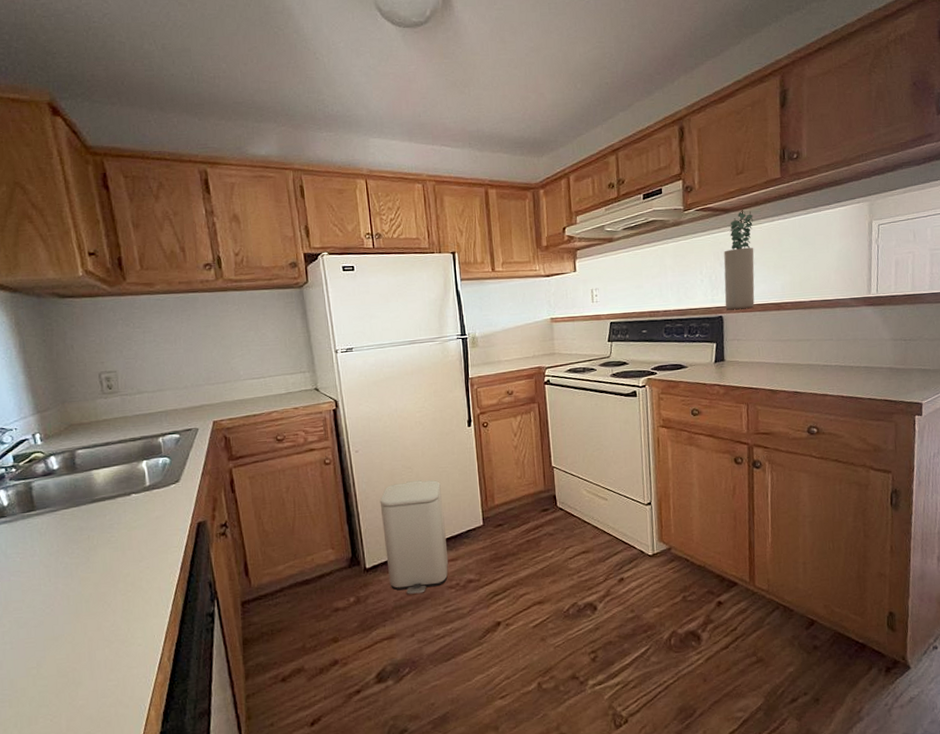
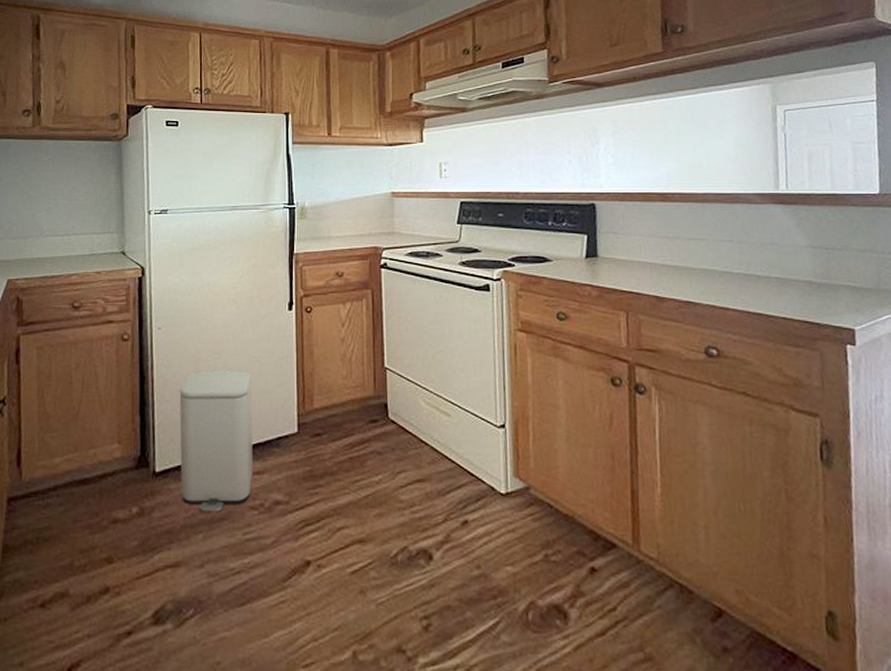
vase: present [723,206,755,311] -> none [596,81,634,198]

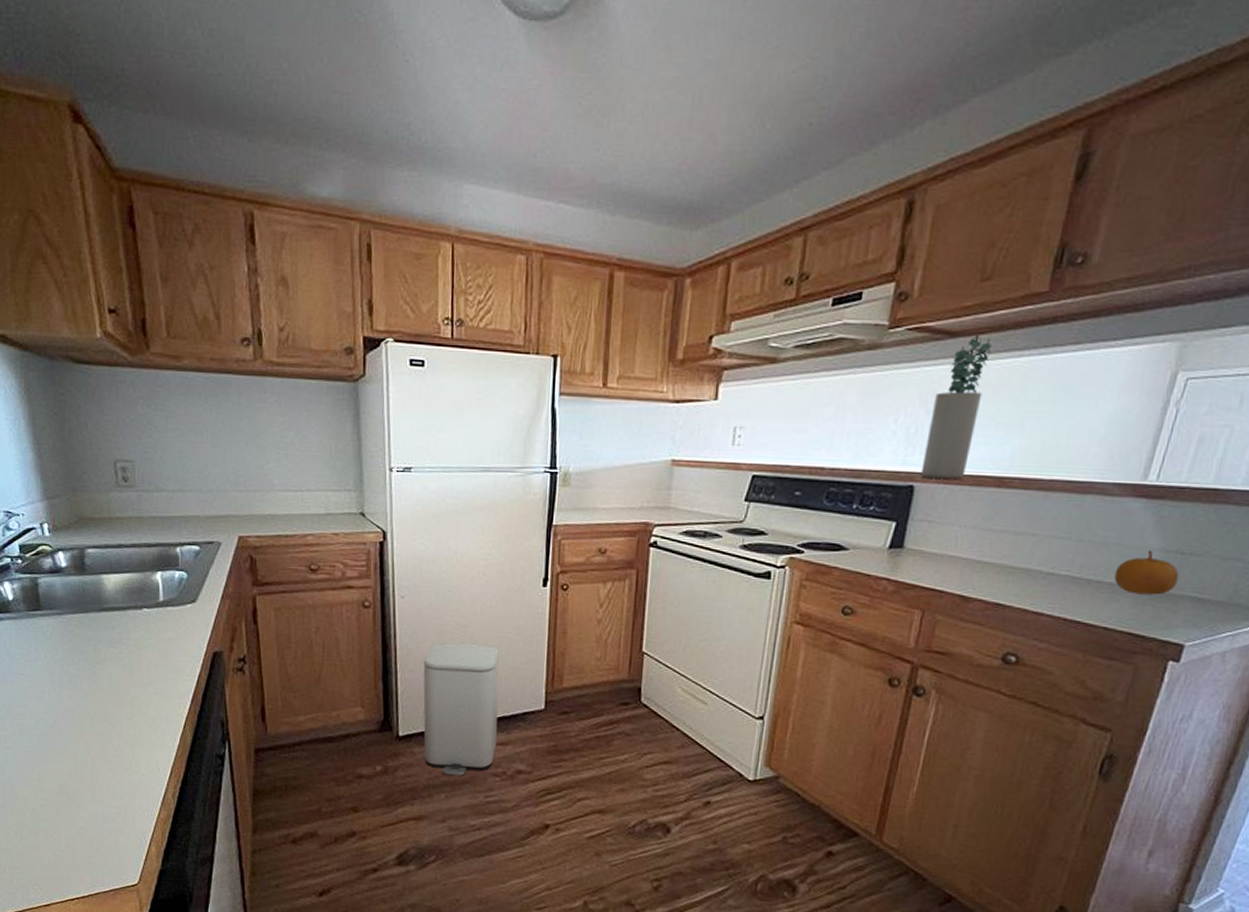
vase: none [596,81,634,198] -> present [920,330,992,481]
fruit: none [777,248,831,286] -> present [1114,550,1179,596]

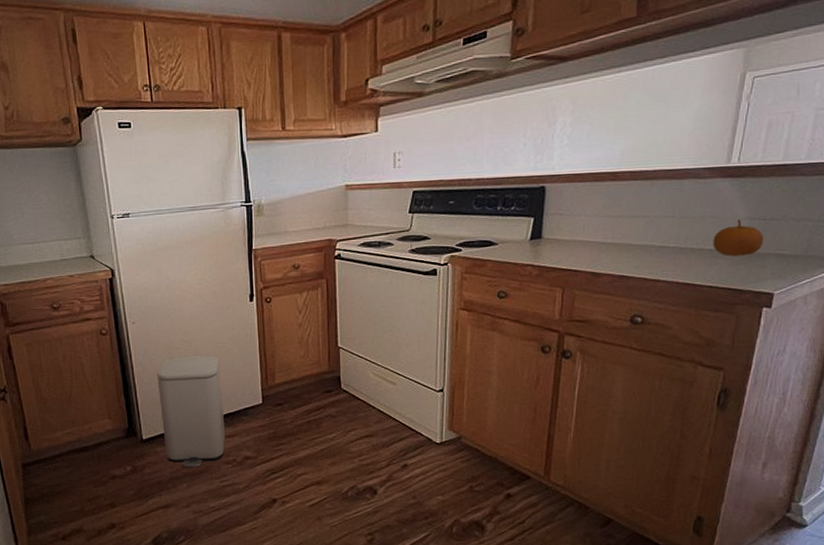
vase: present [920,330,992,481] -> none [549,54,596,180]

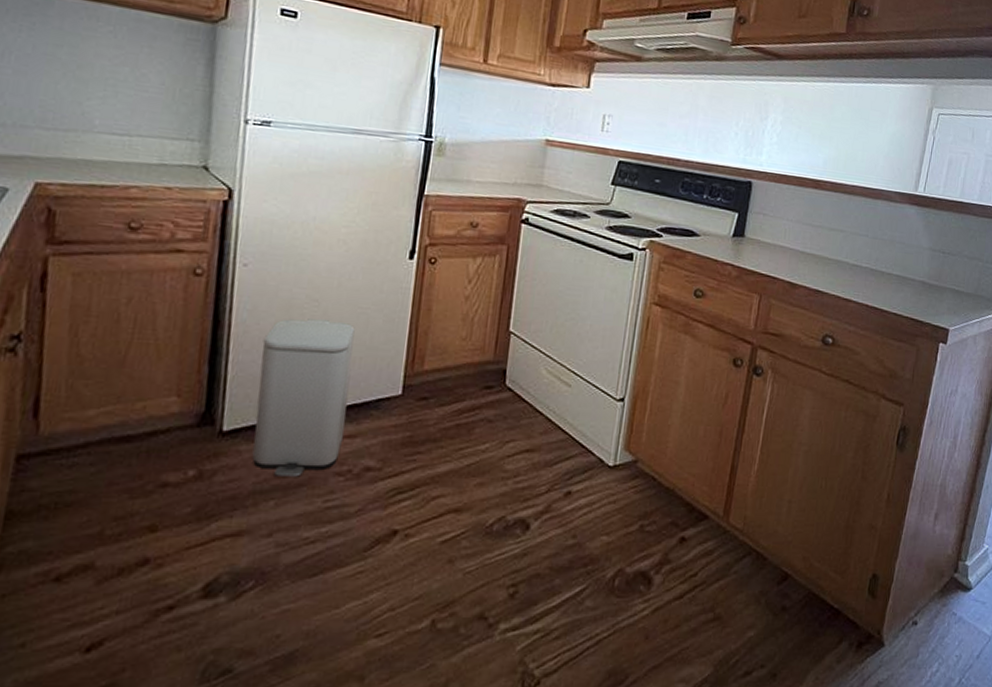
fruit: present [713,220,764,256] -> none [899,249,943,287]

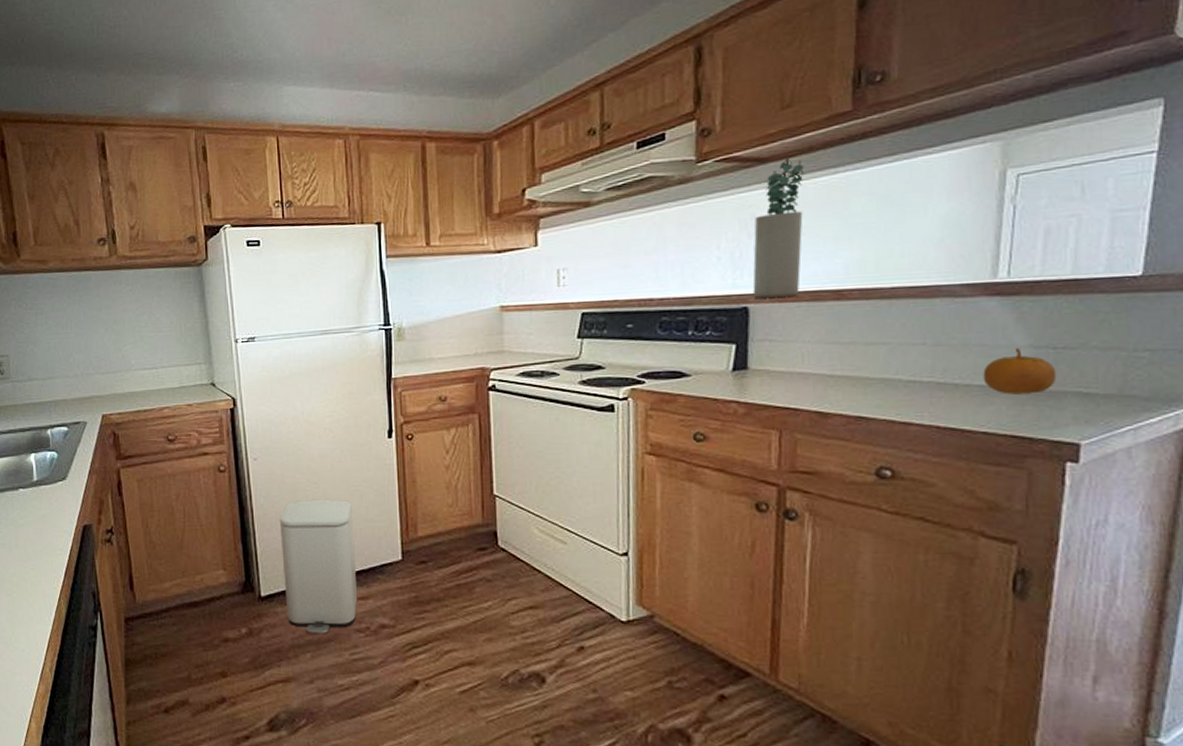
vase: none [757,56,808,180] -> present [752,154,805,300]
fruit: none [899,249,943,287] -> present [983,348,1057,395]

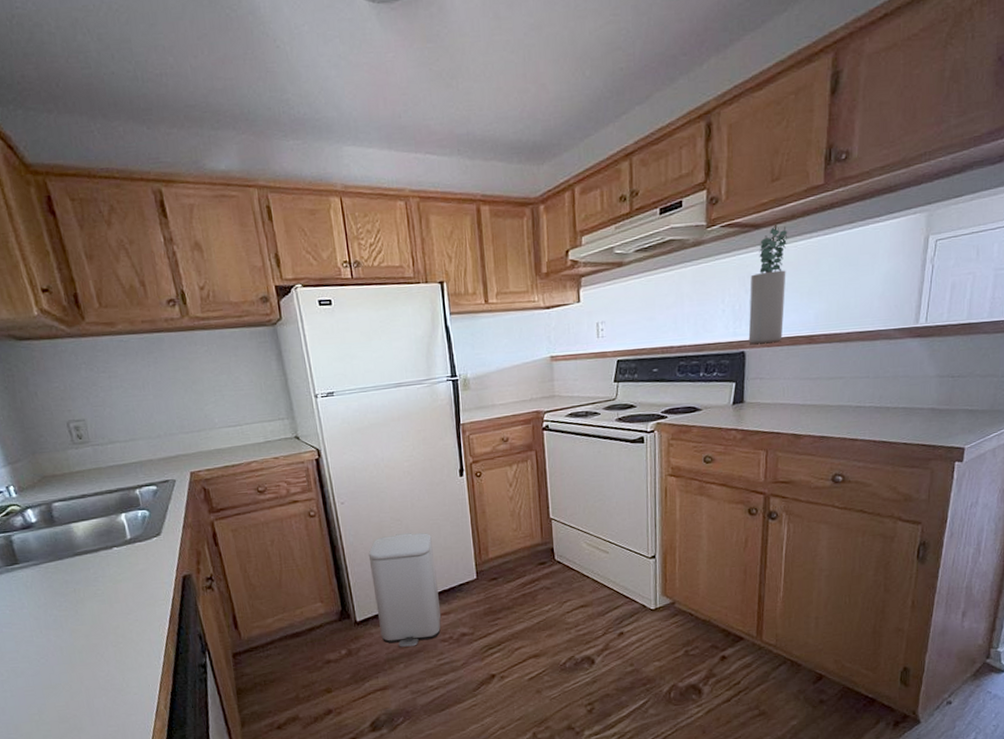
fruit: present [983,348,1057,395] -> none [906,378,953,414]

